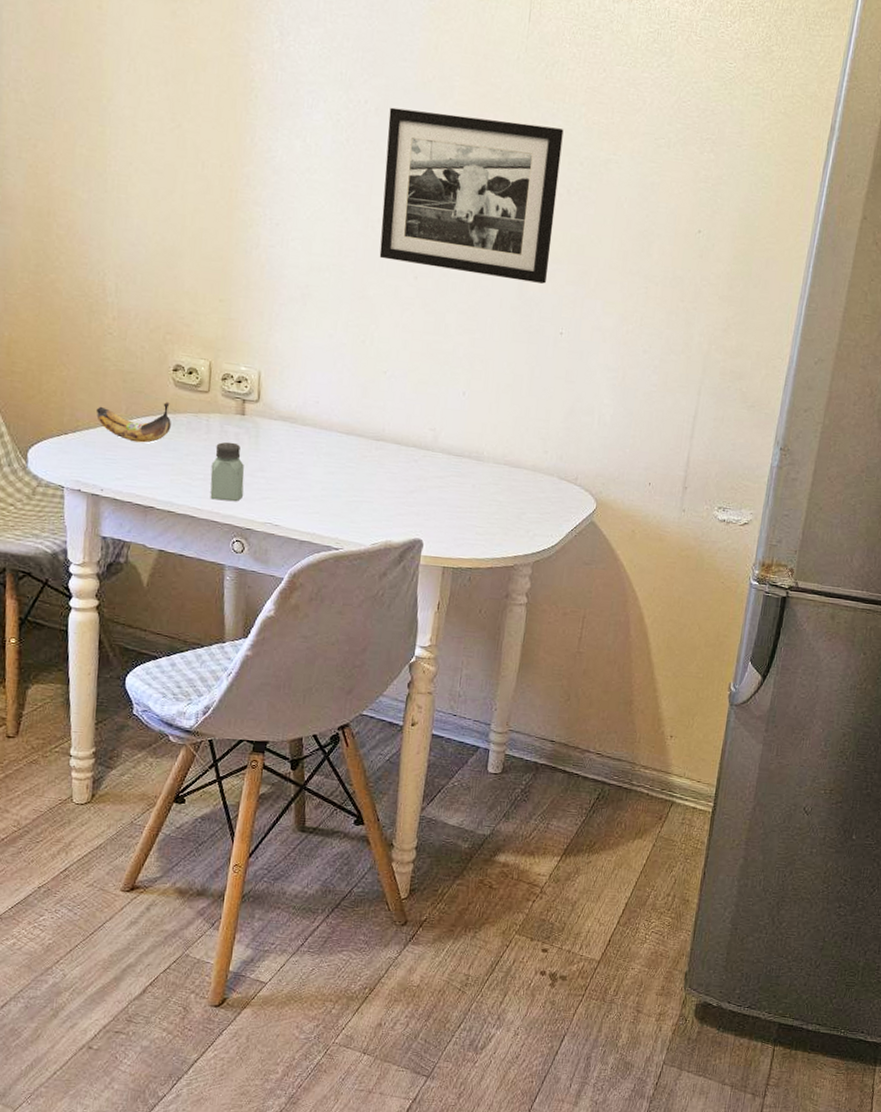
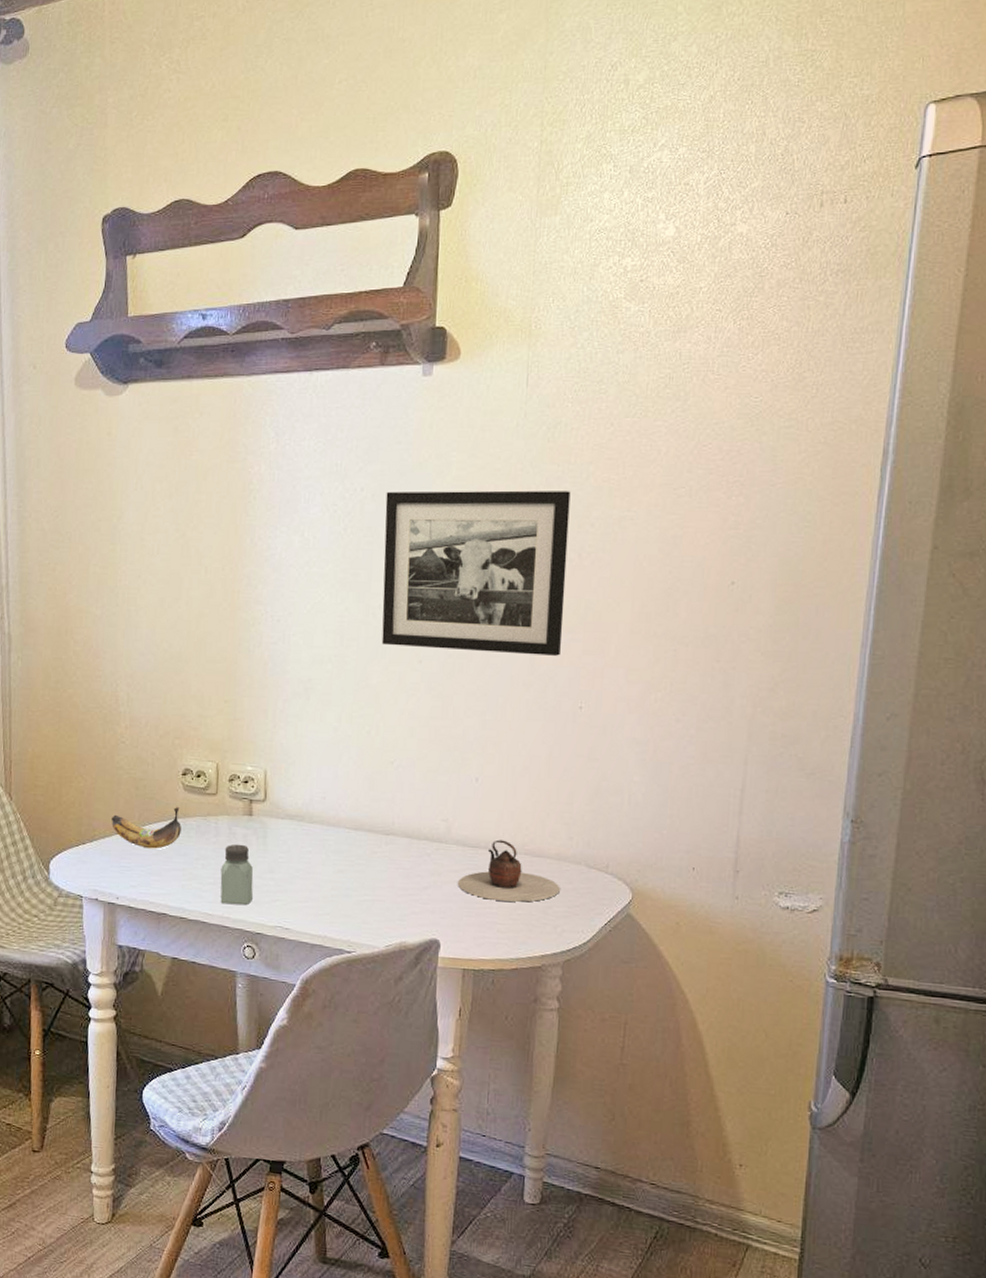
teapot: none [442,450,534,508] -> present [458,839,560,902]

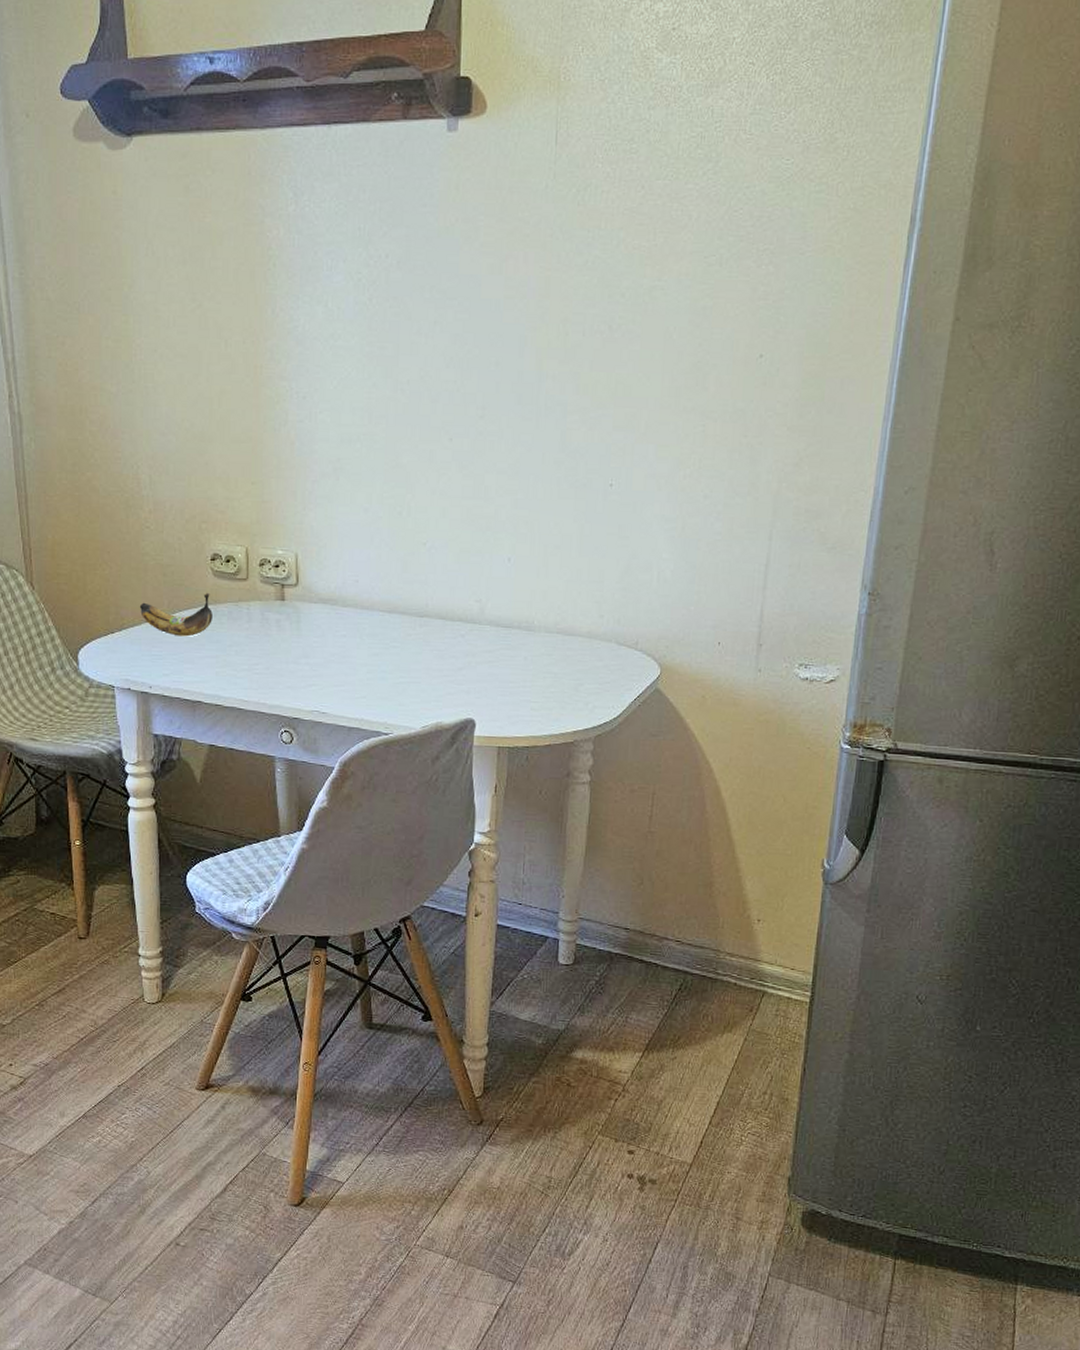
saltshaker: present [220,844,254,906] -> none [255,629,288,691]
picture frame: present [381,490,571,656] -> none [411,258,601,432]
teapot: present [458,839,560,902] -> none [492,619,591,681]

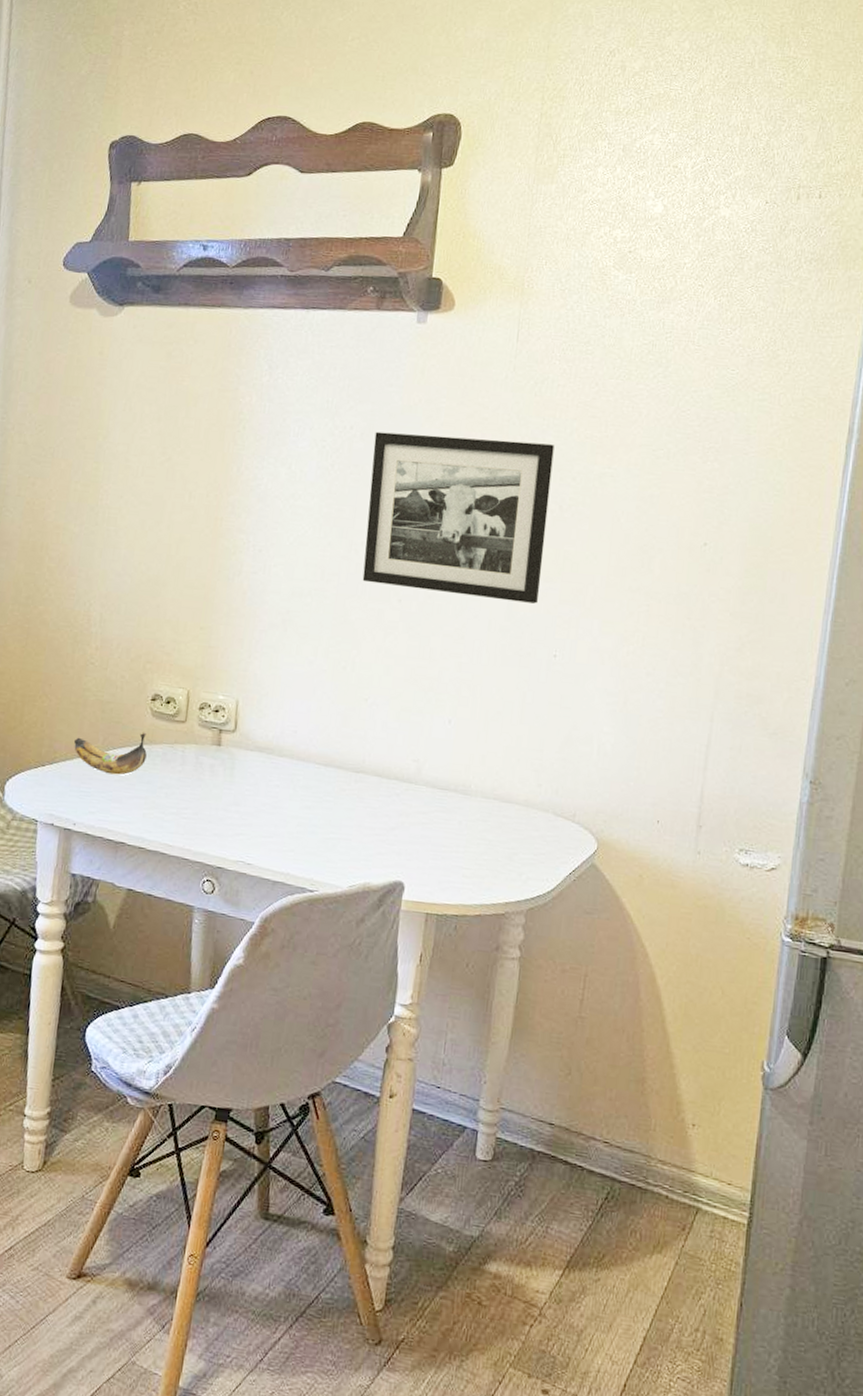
picture frame: none [411,258,601,432] -> present [362,431,555,604]

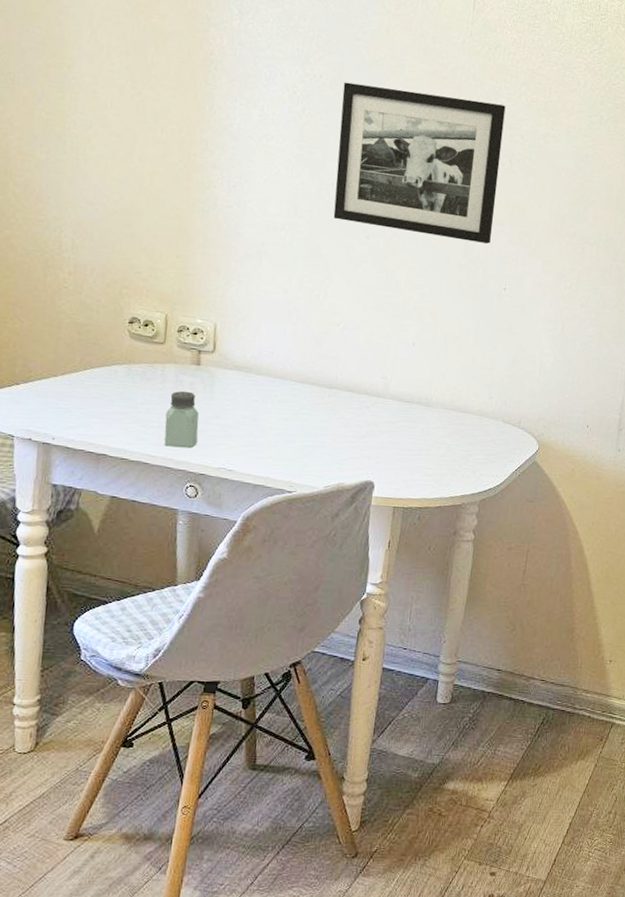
banana: present [73,732,147,775] -> none [49,352,126,393]
saltshaker: none [182,774,218,838] -> present [164,390,199,448]

